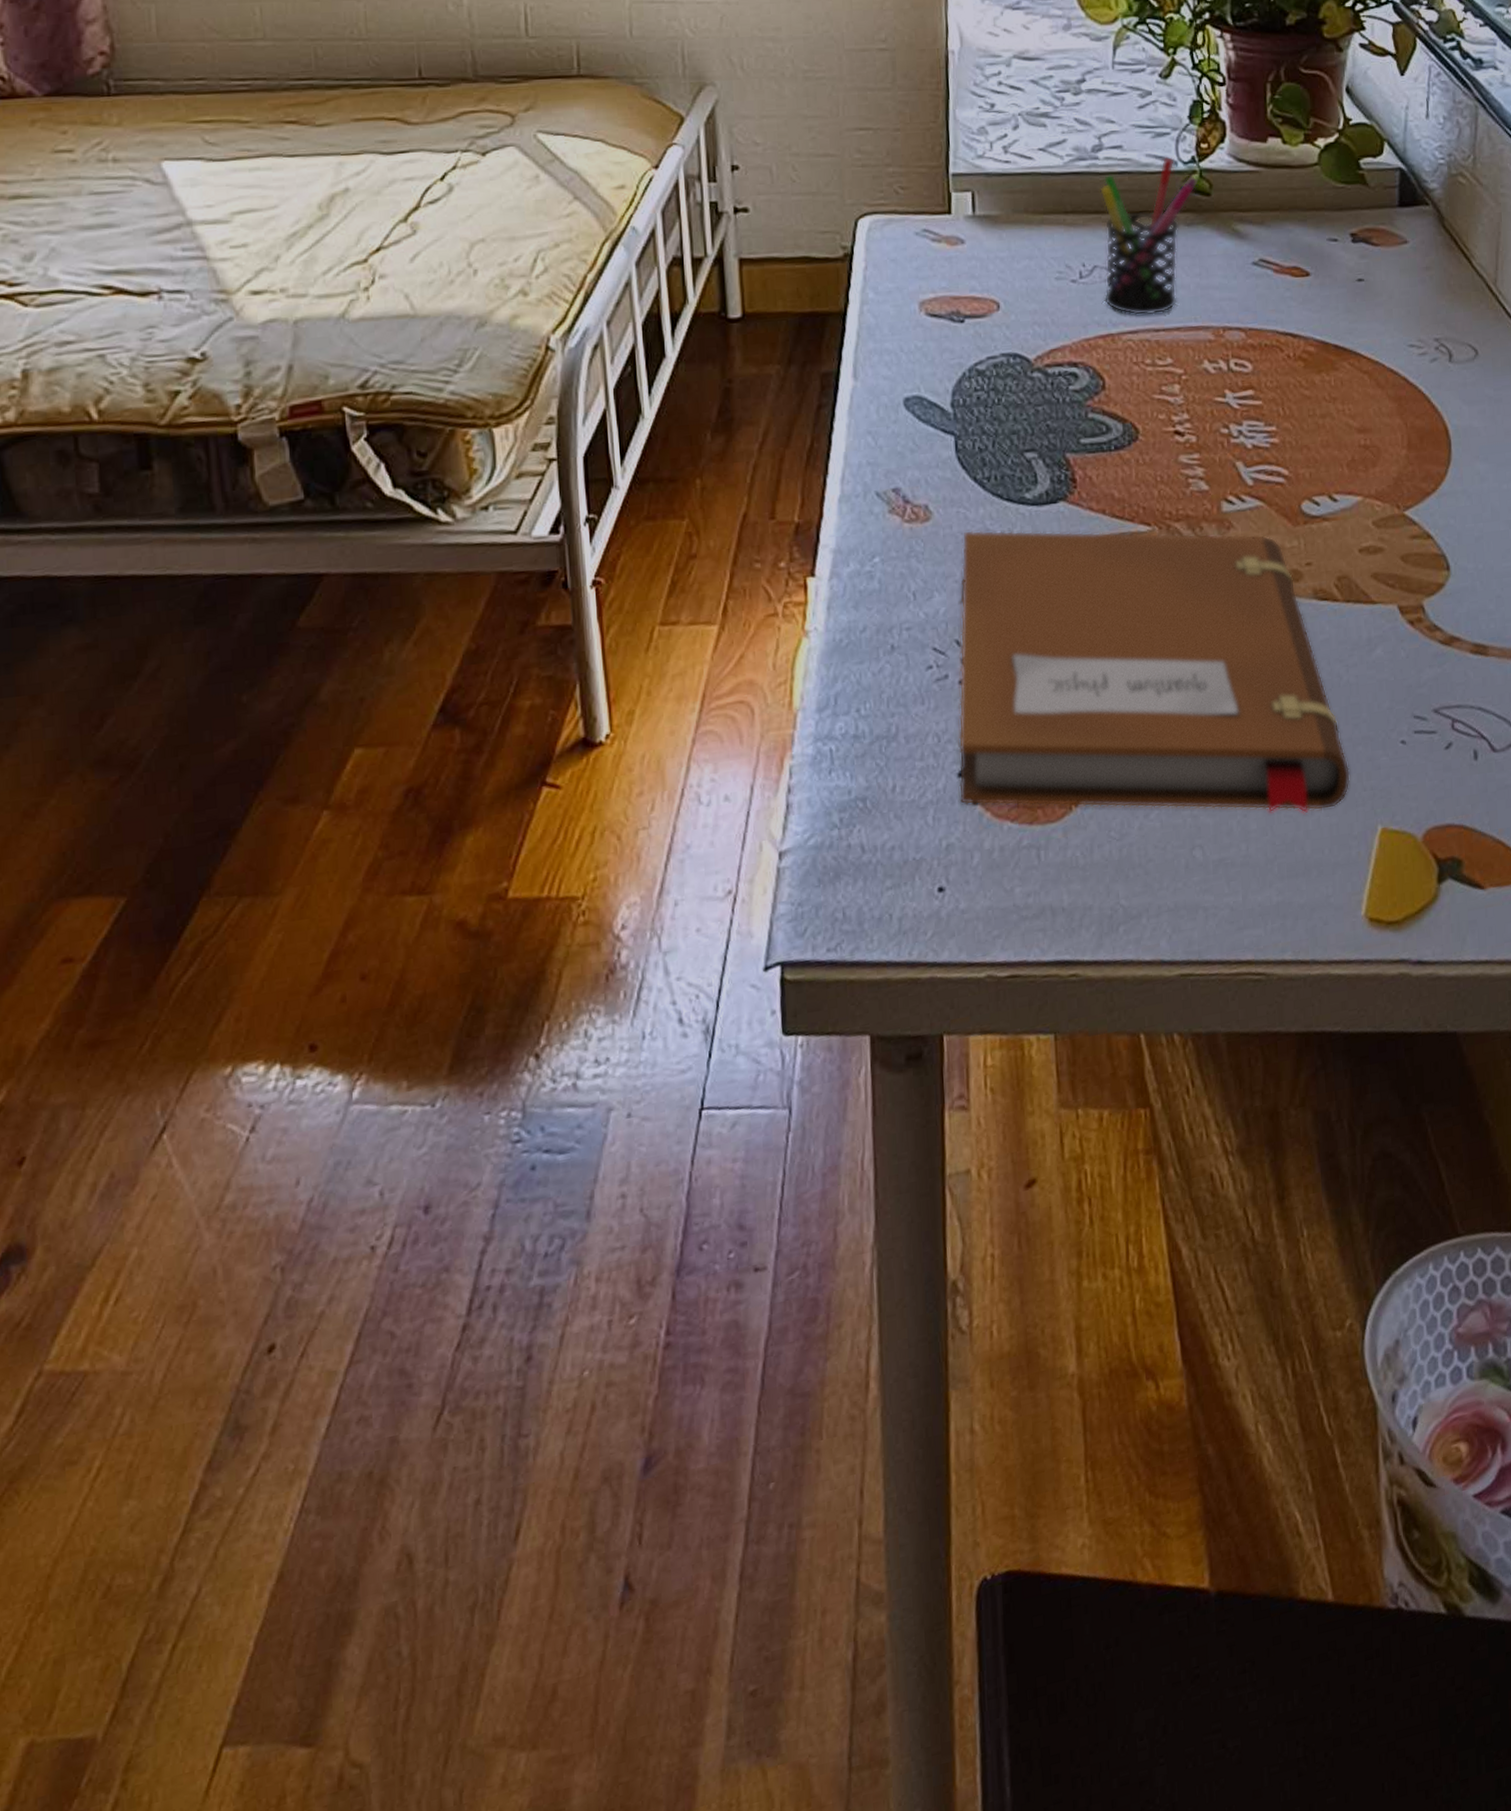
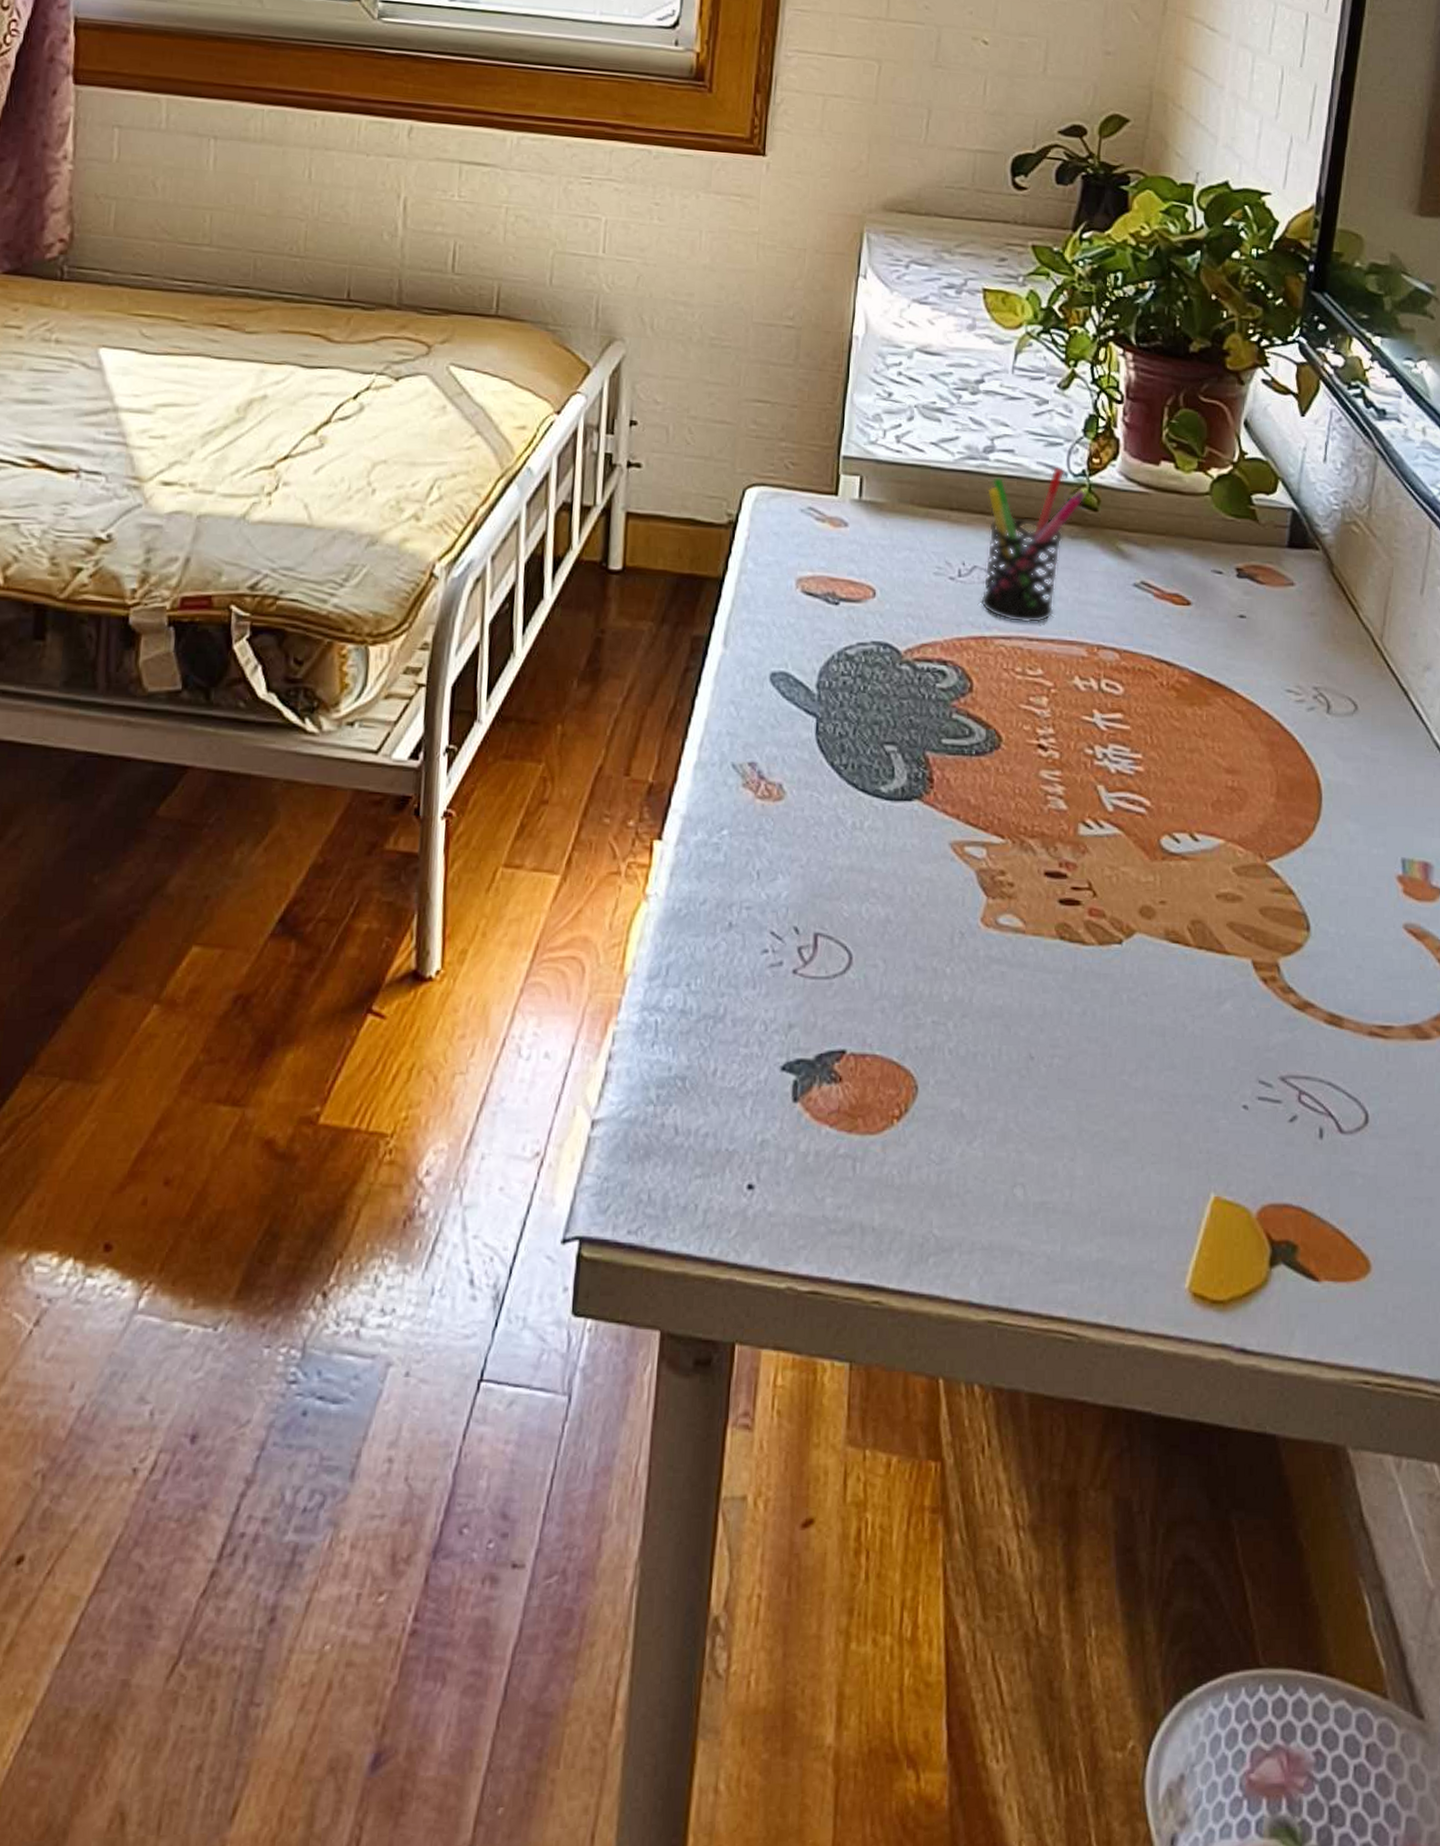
notebook: present [958,530,1351,813] -> none [779,815,1187,1167]

